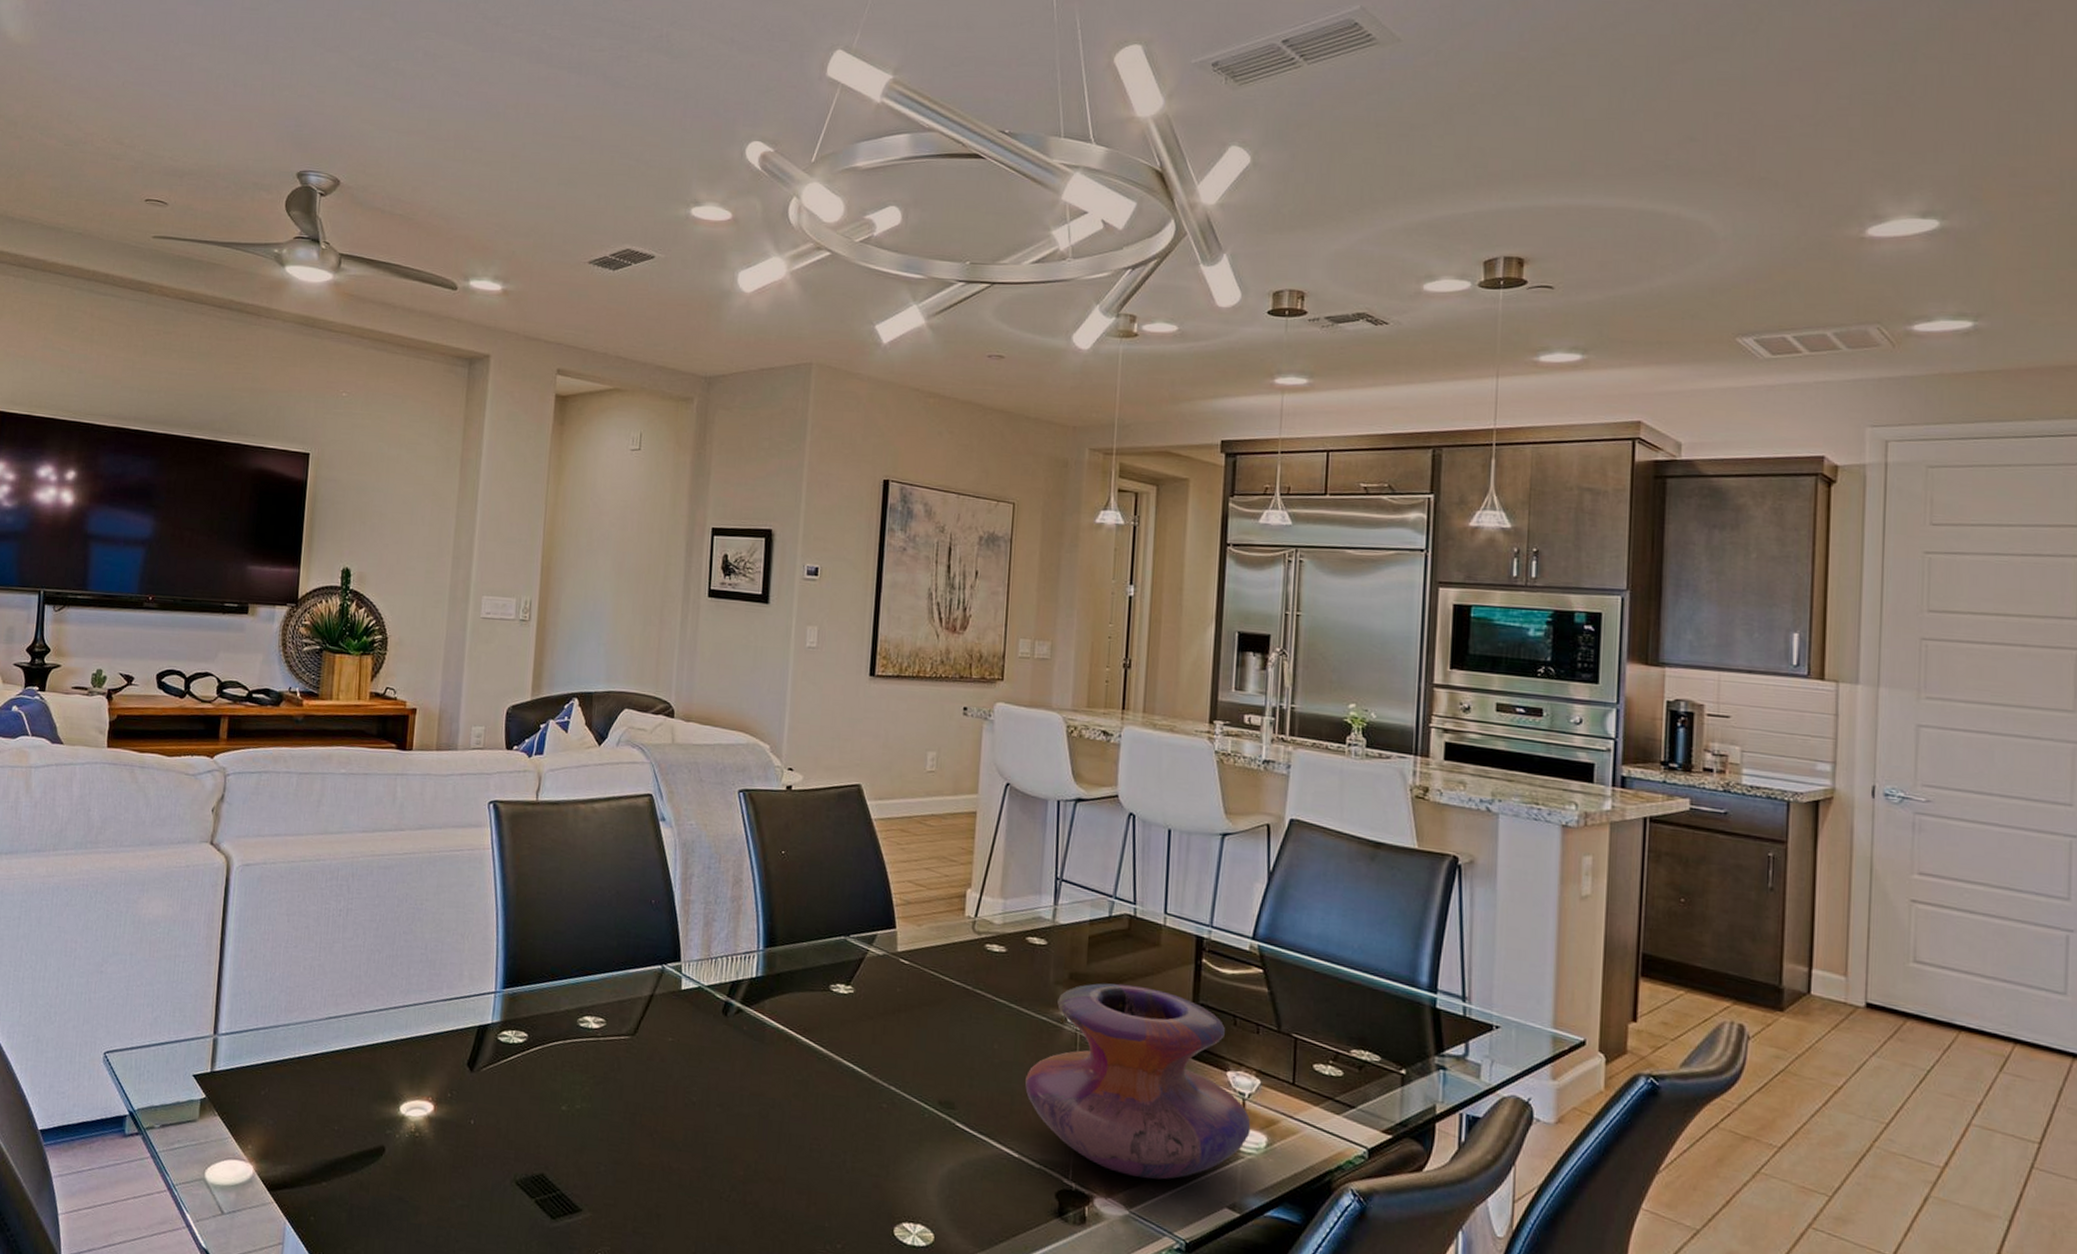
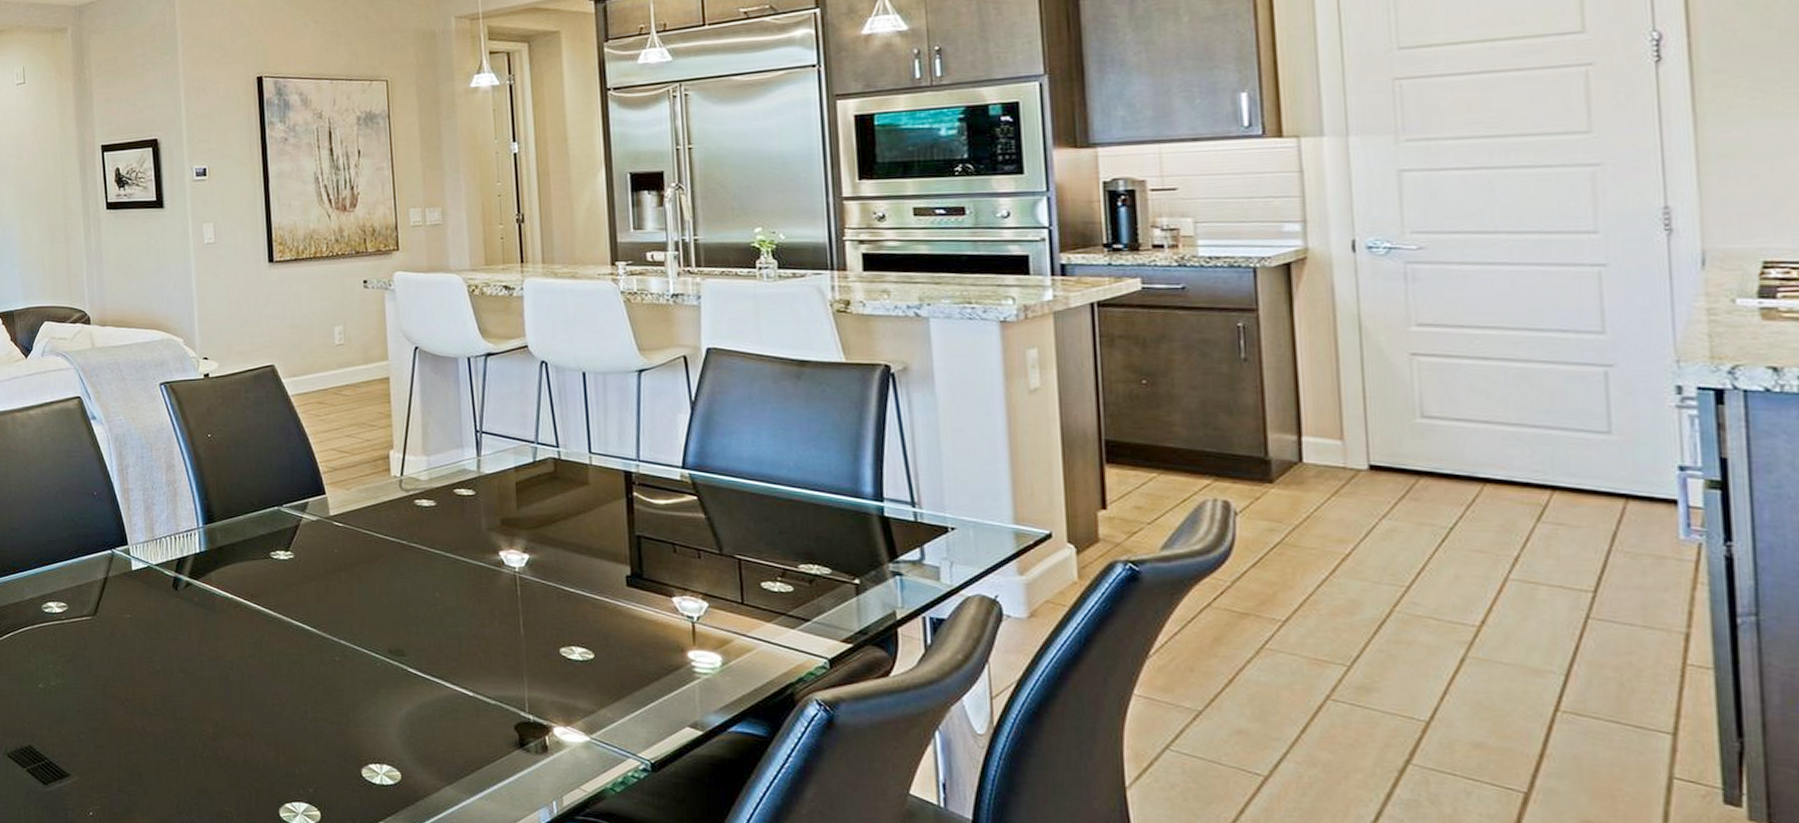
decorative vase: present [1025,983,1251,1180] -> none [471,524,704,706]

